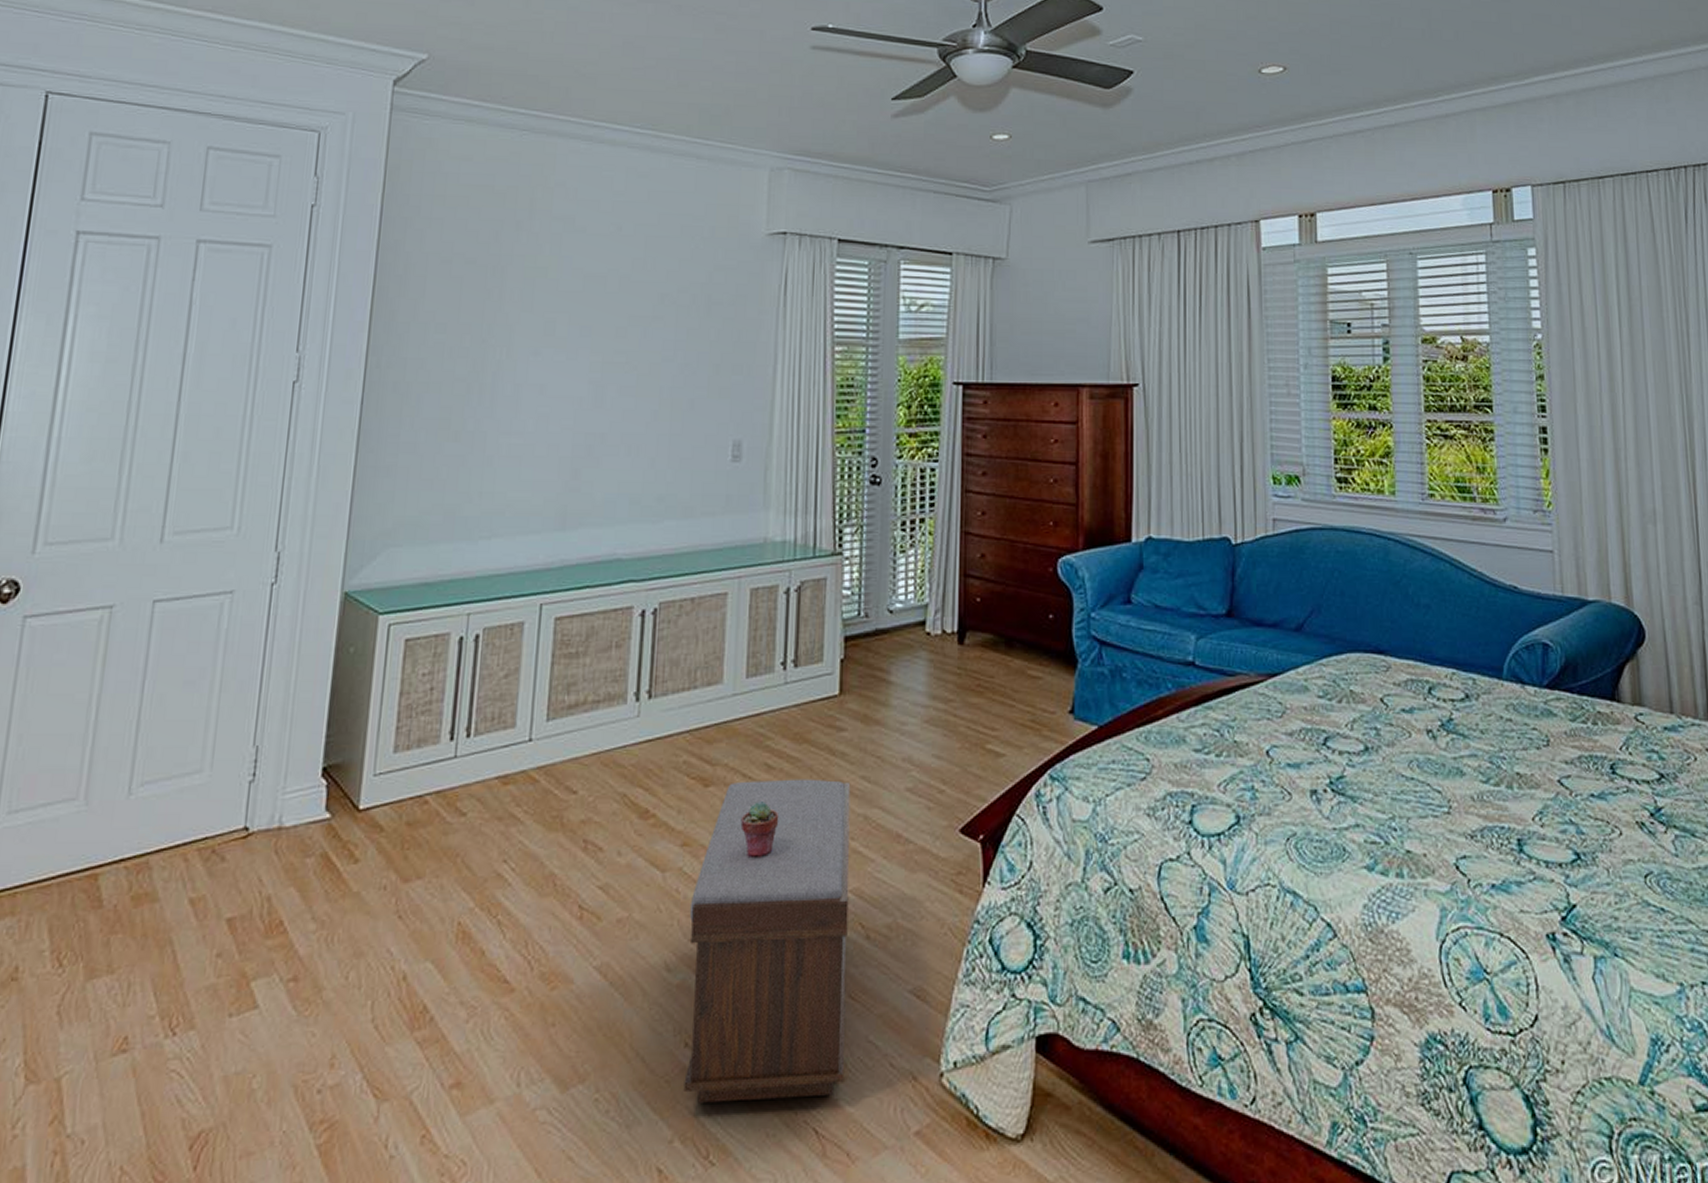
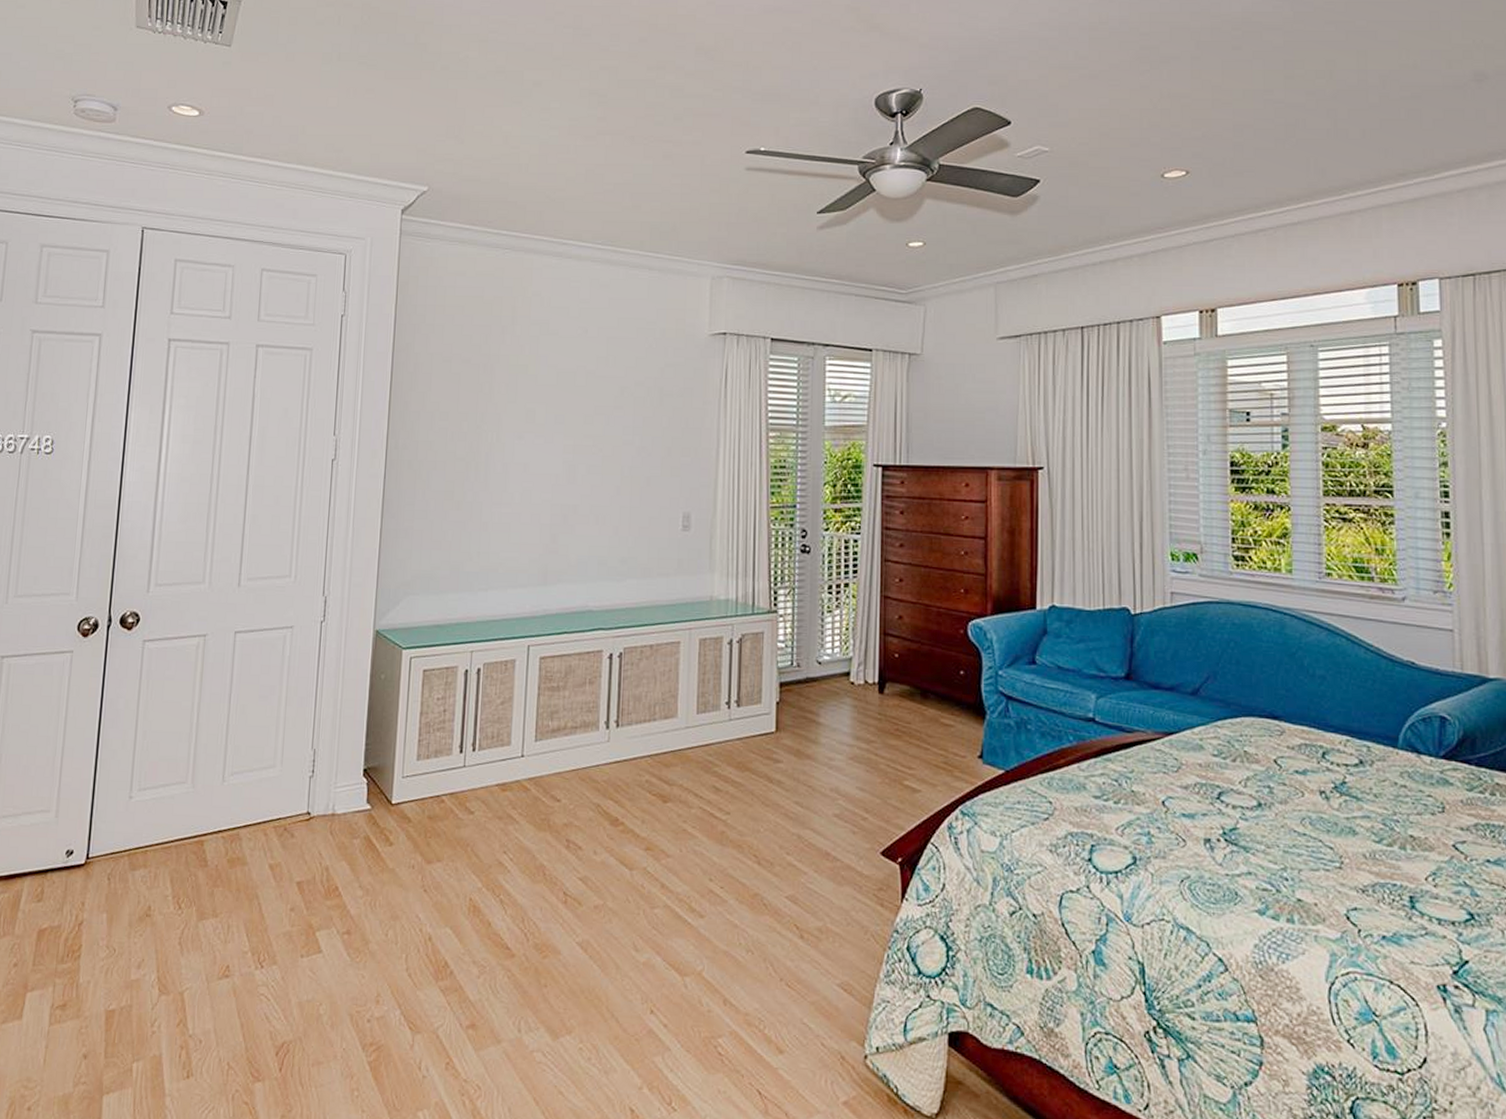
bench: present [683,779,851,1103] -> none [650,799,786,1065]
potted succulent: present [740,801,779,859] -> none [693,817,726,865]

